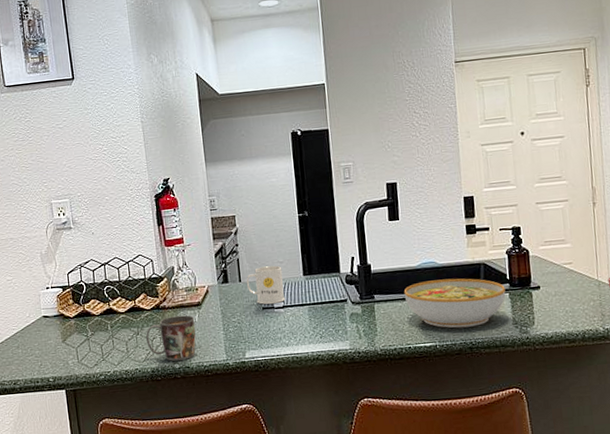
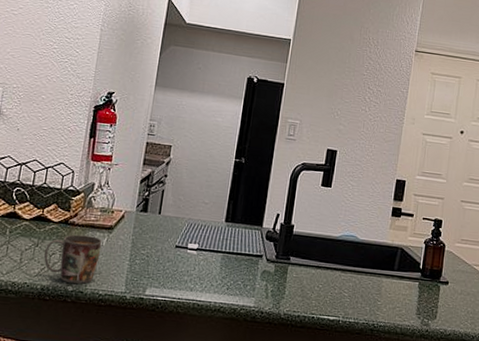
mug: present [246,265,286,305] -> none [165,203,206,245]
bowl: present [404,278,506,328] -> none [319,253,417,309]

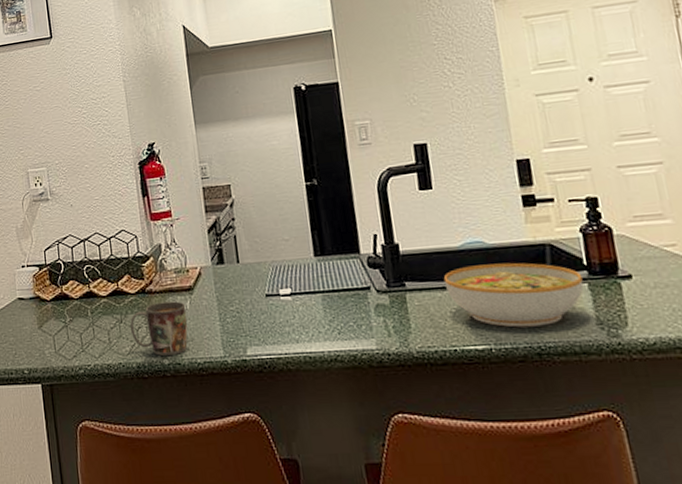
bowl: none [319,253,417,309] -> present [443,262,584,328]

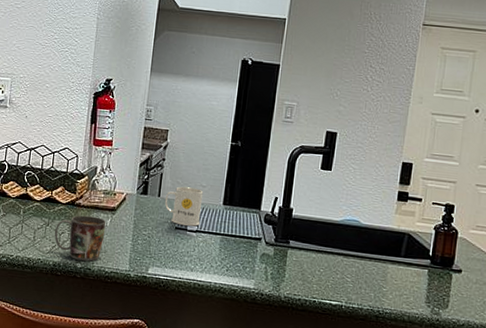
mug: none [245,244,293,291] -> present [164,186,204,227]
bowl: present [443,262,584,328] -> none [320,238,426,296]

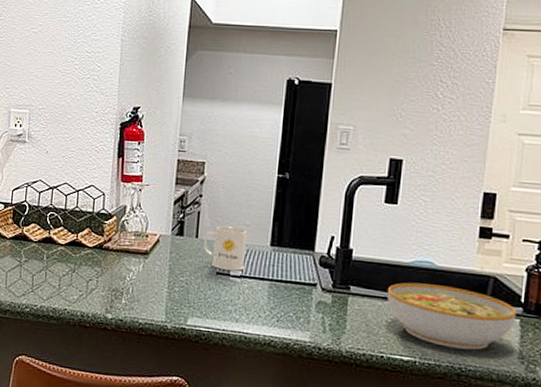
mug: present [54,215,106,262] -> none [81,260,139,312]
bowl: none [320,238,426,296] -> present [387,282,517,350]

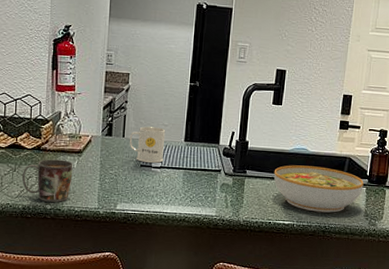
mug: none [81,260,139,312] -> present [21,159,73,202]

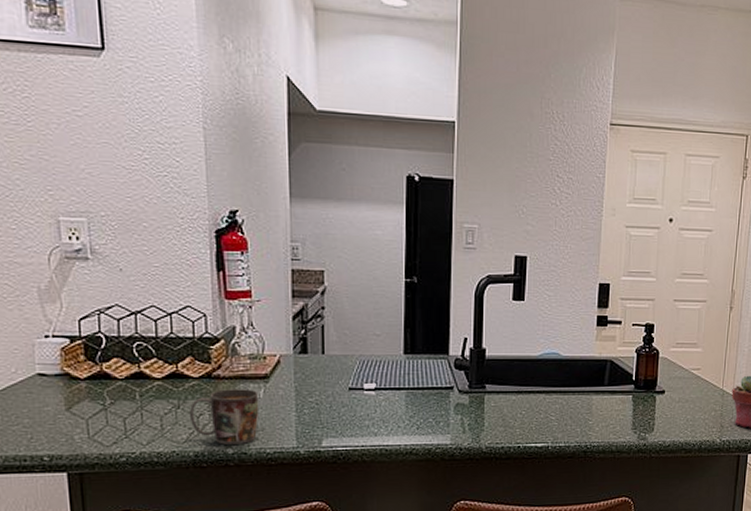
mug: present [129,126,166,163] -> none [331,338,379,384]
bowl: present [273,165,364,213] -> none [520,373,629,429]

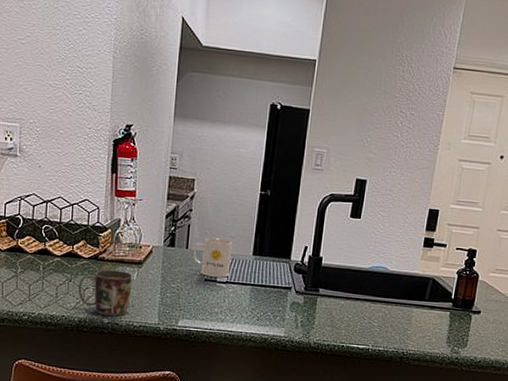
mug: none [331,338,379,384] -> present [193,237,233,278]

